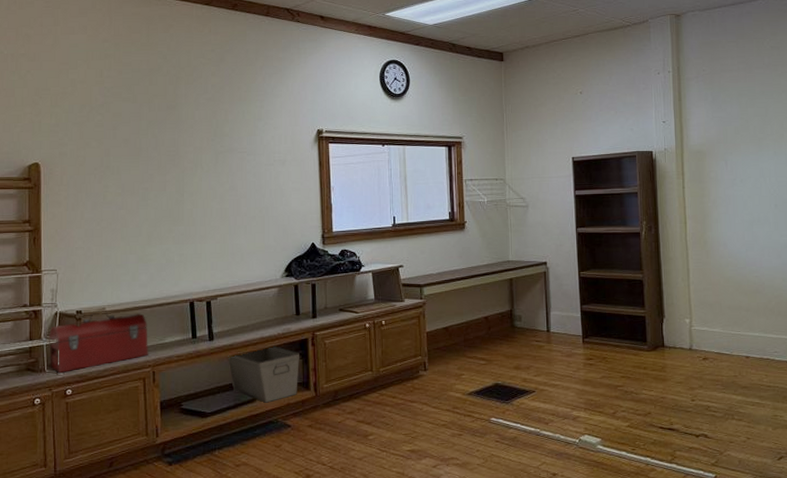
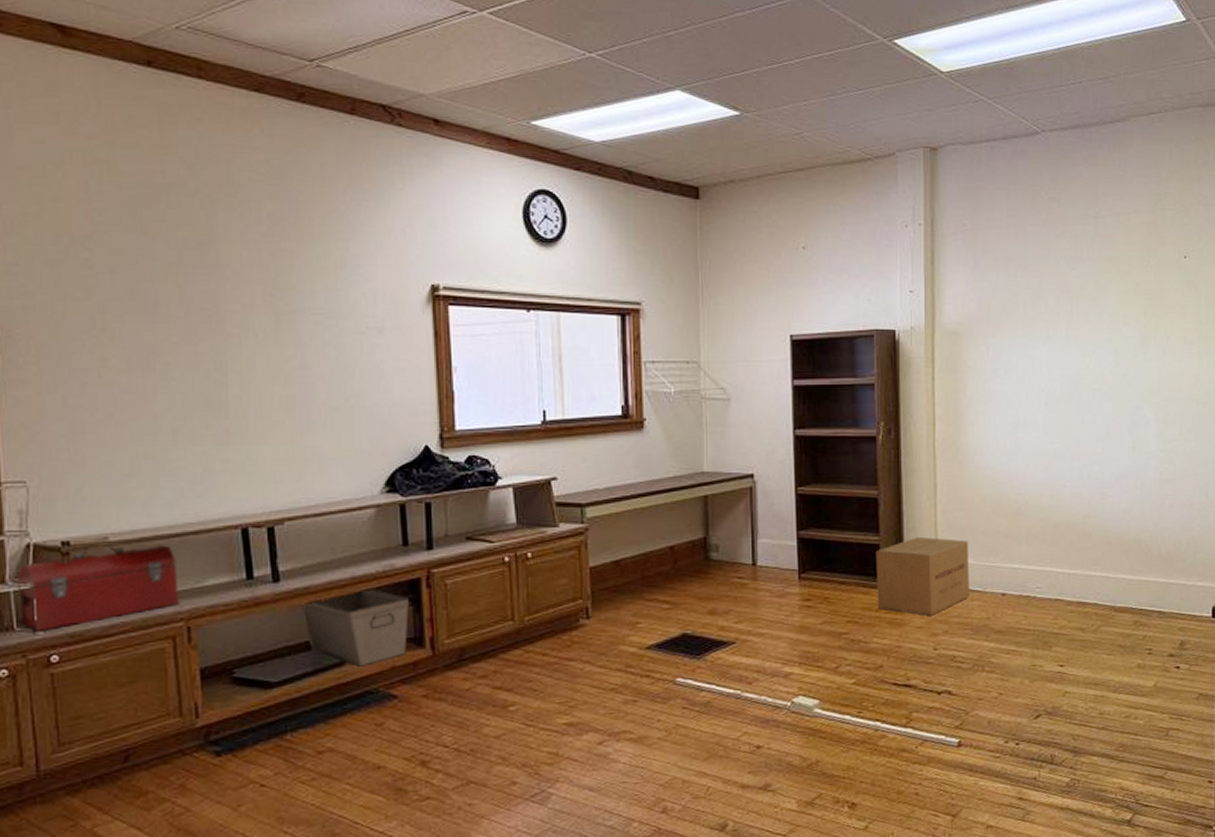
box: none [642,310,719,373] -> present [875,536,970,616]

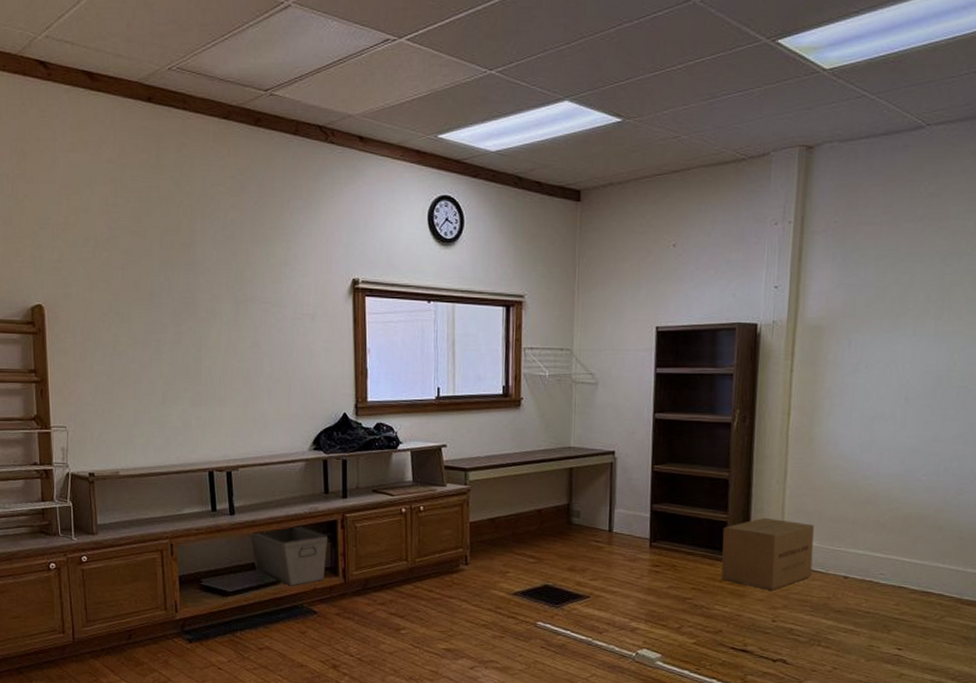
toolbox: present [18,541,179,633] -> none [61,475,165,539]

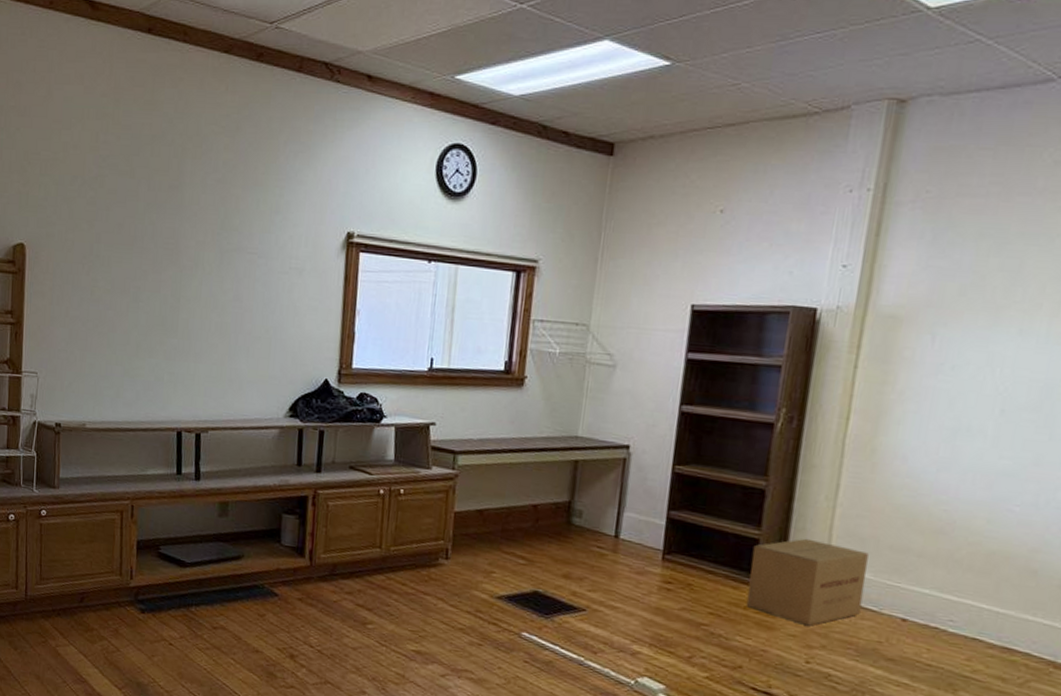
storage bin: present [250,525,329,586] -> none [214,498,298,564]

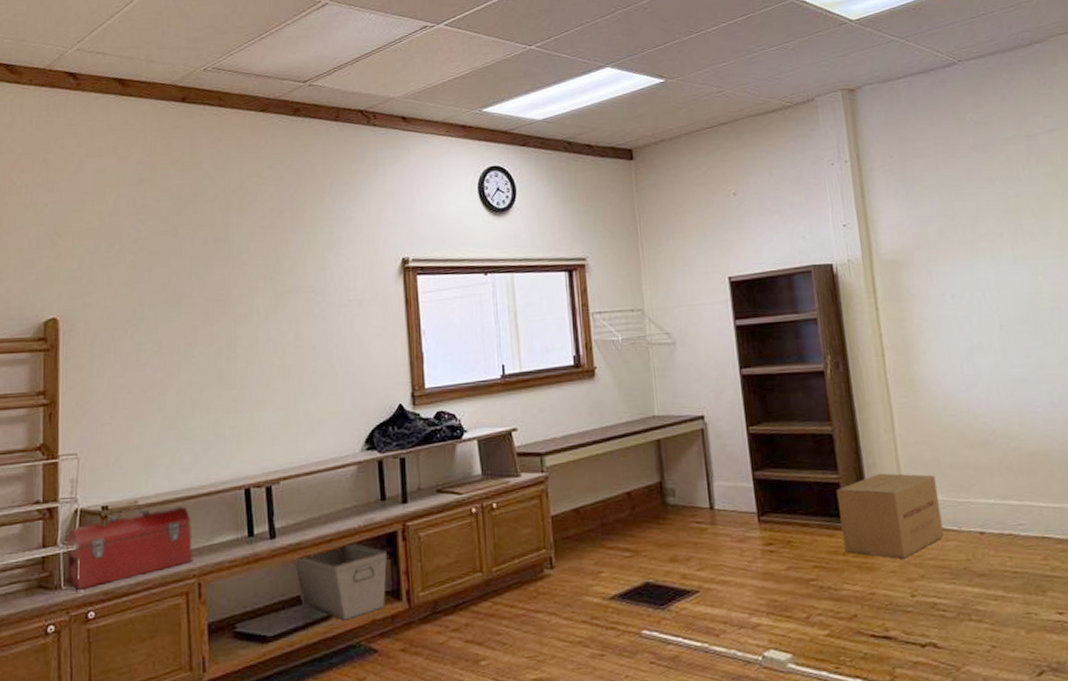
toolbox: none [26,427,129,491] -> present [67,505,192,591]
storage bin: none [214,498,298,564] -> present [294,542,388,621]

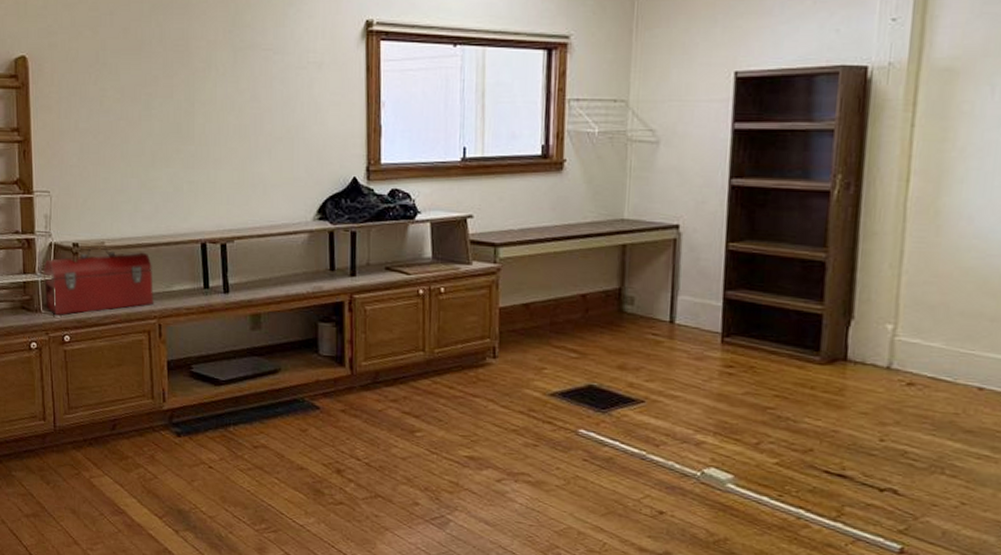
storage bin: present [294,542,388,621] -> none [246,306,334,377]
box: present [836,473,944,559] -> none [813,310,939,402]

